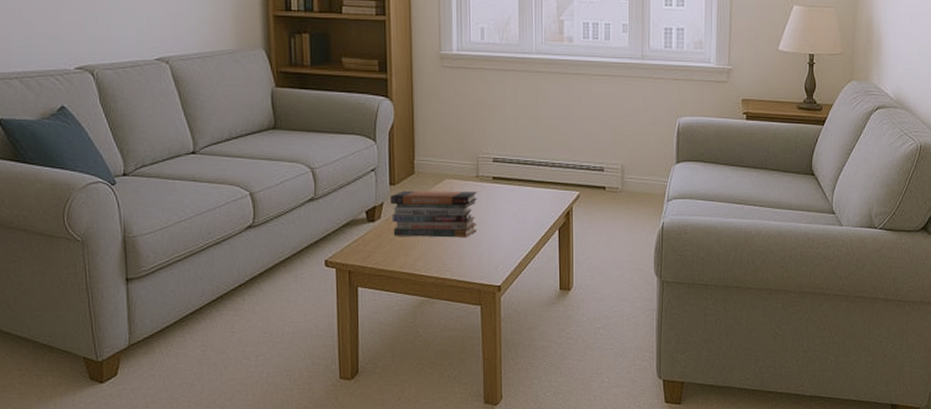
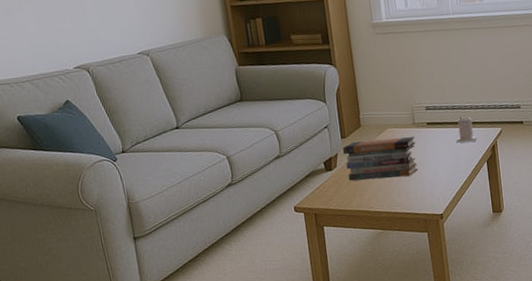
candle: none [525,174,550,204] -> present [456,116,478,143]

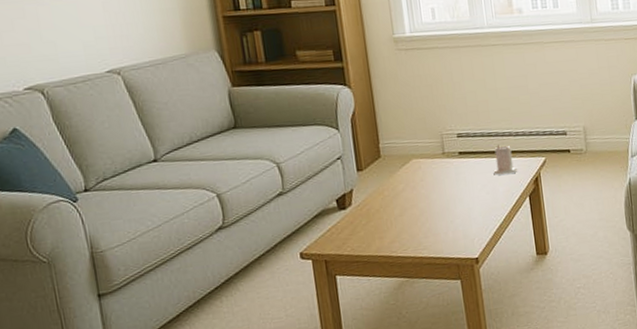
book stack: present [343,137,418,181] -> none [359,168,449,221]

